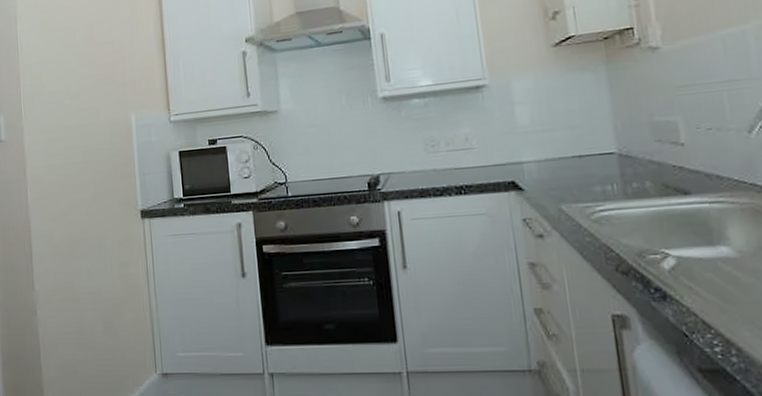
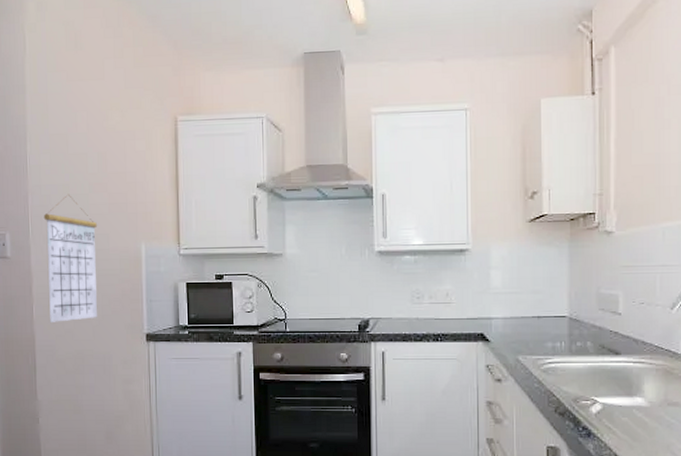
calendar: none [35,70,91,205] -> present [43,194,98,322]

